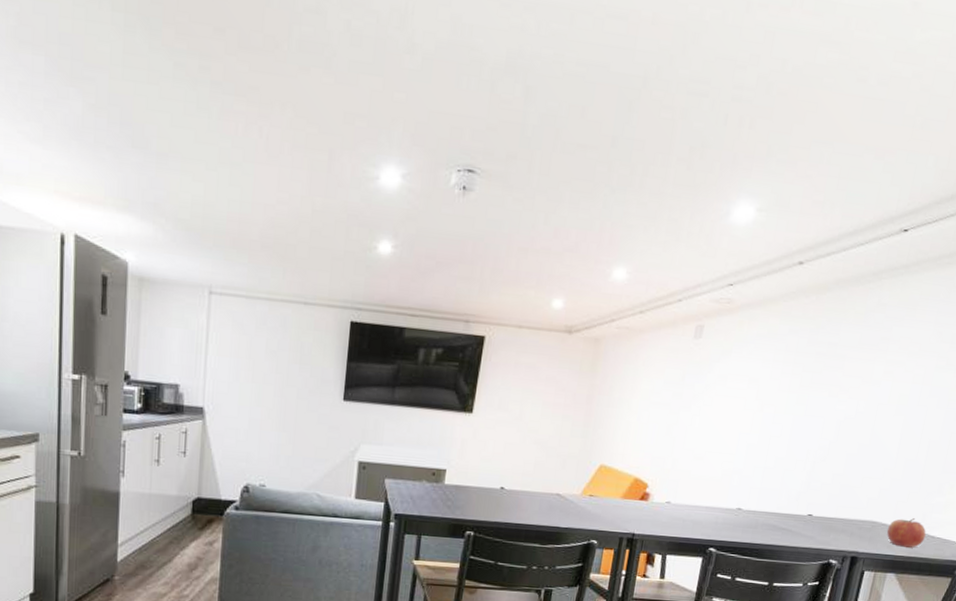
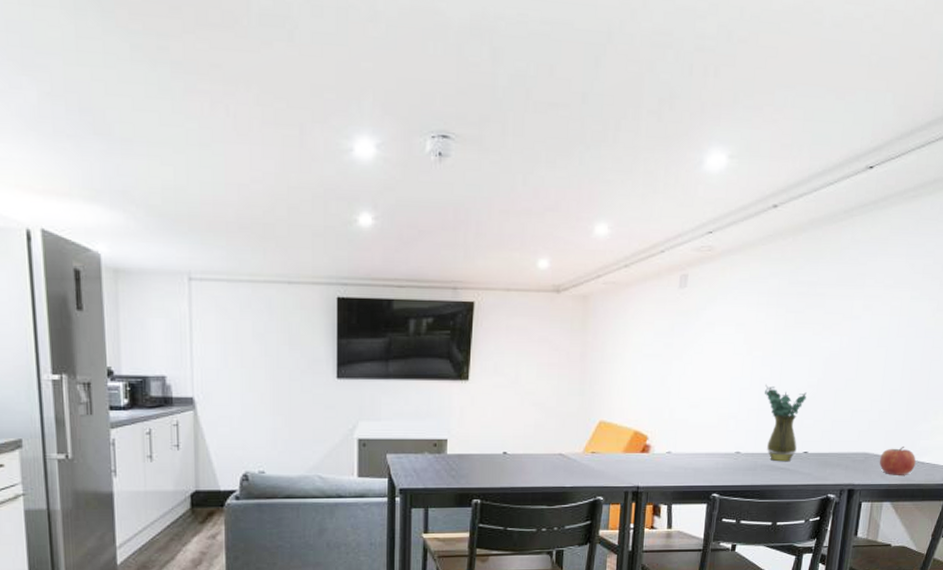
vase: none [769,442,817,523] -> present [765,384,807,462]

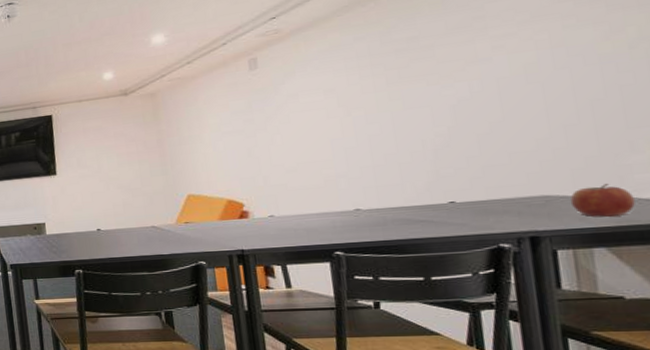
vase: present [765,384,807,462] -> none [377,140,438,215]

